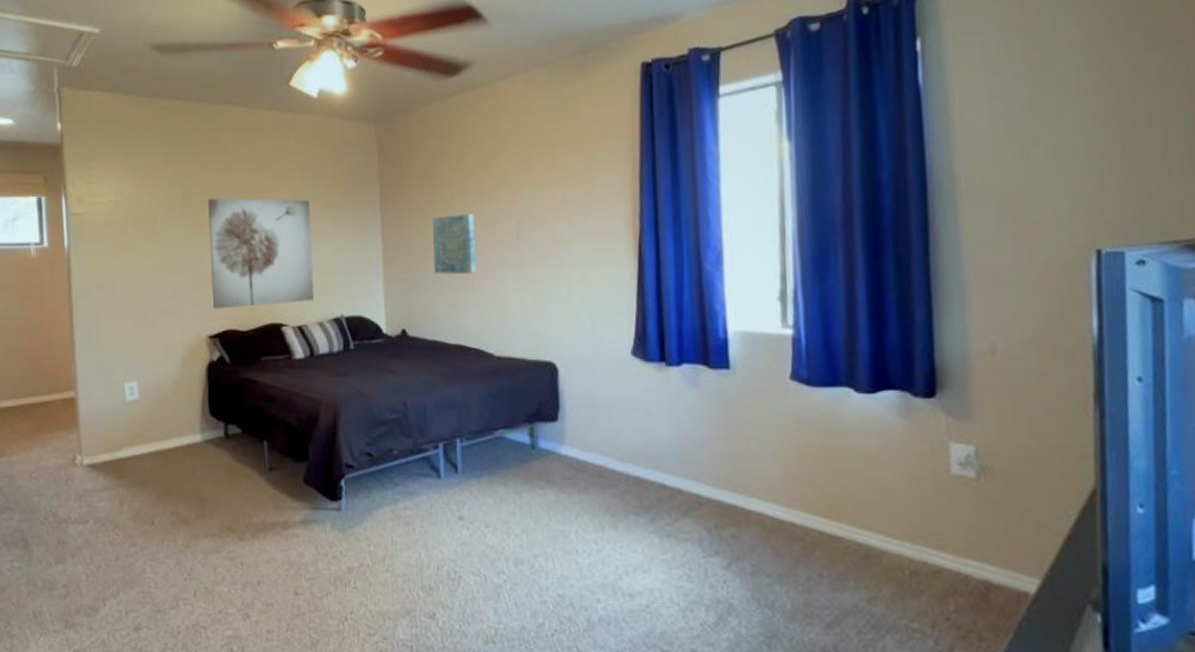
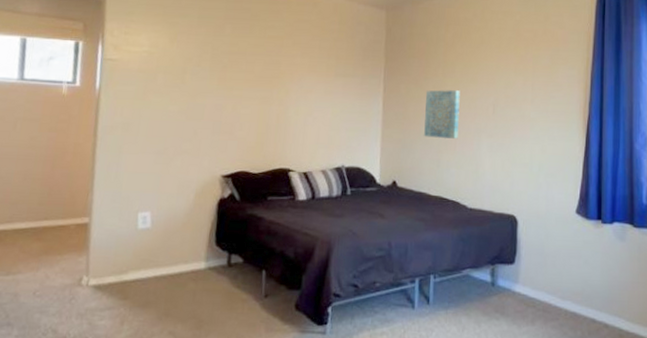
wall art: present [207,198,314,310] -> none [229,57,324,153]

